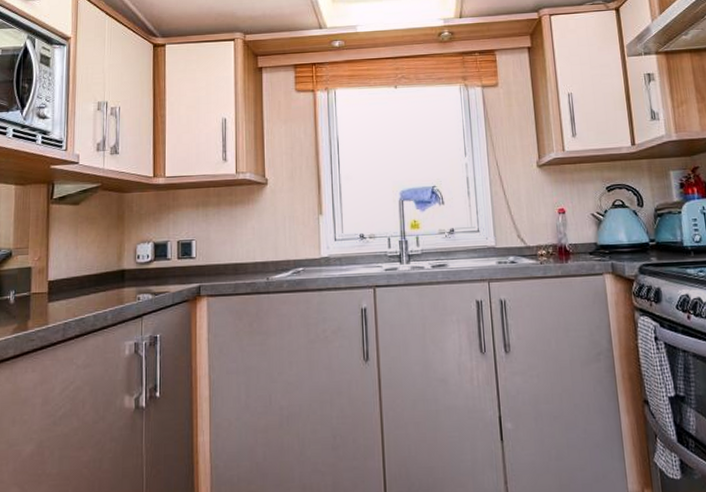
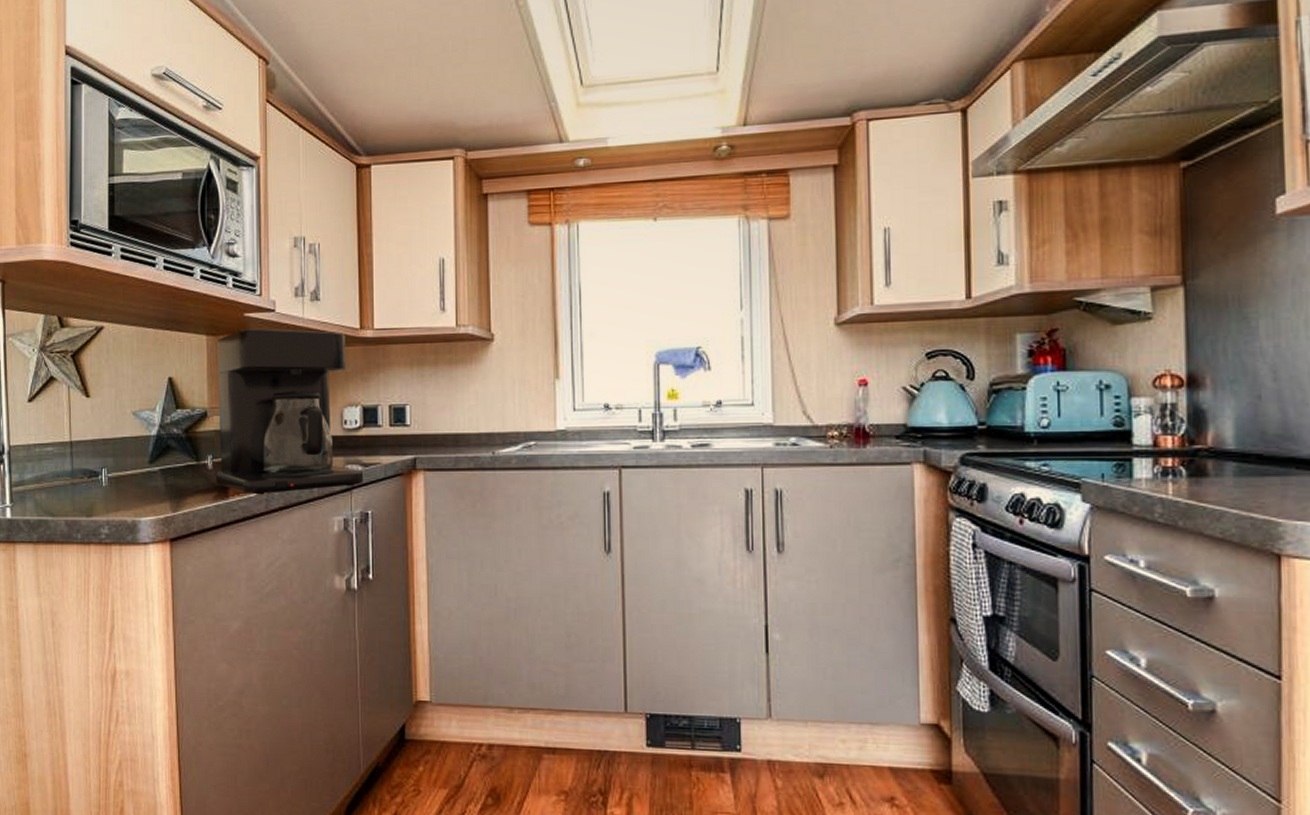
coffee maker: none [17,178,153,325] -> present [216,328,363,495]

